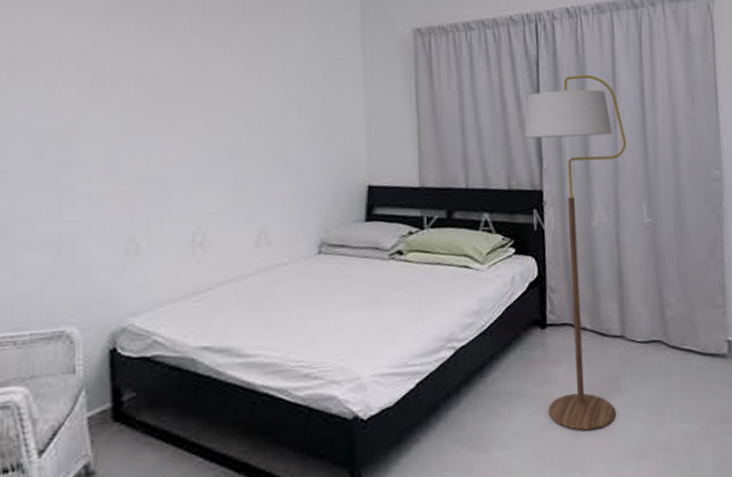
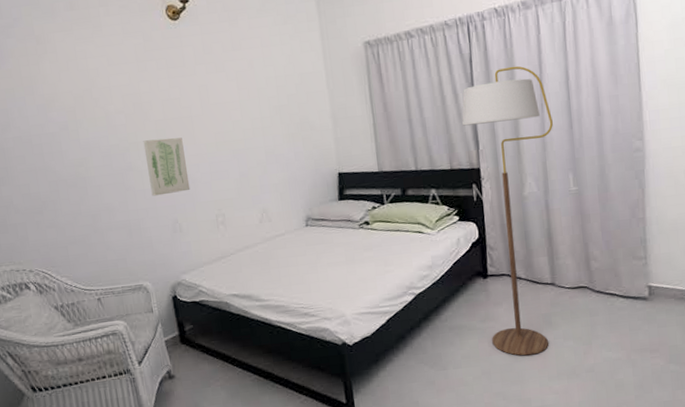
wall art: none [98,124,160,203] -> present [143,137,190,196]

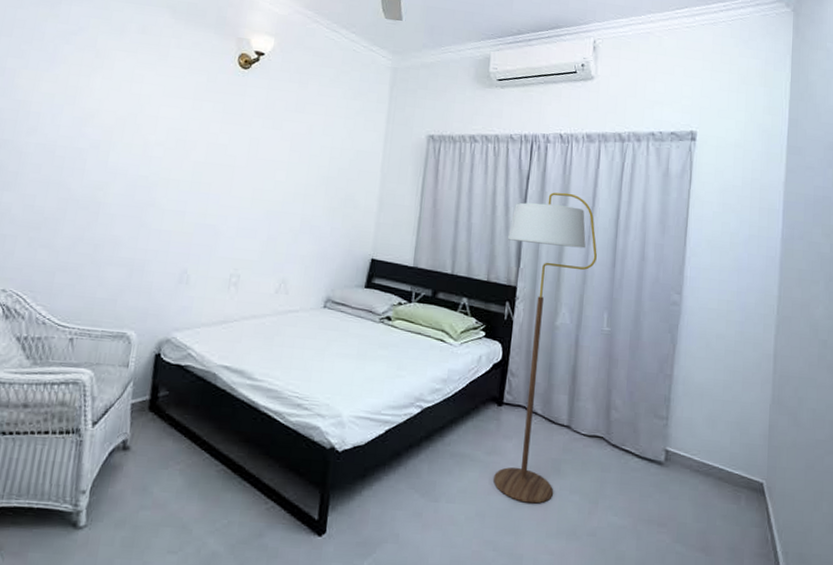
wall art: present [143,137,190,196] -> none [167,179,218,242]

